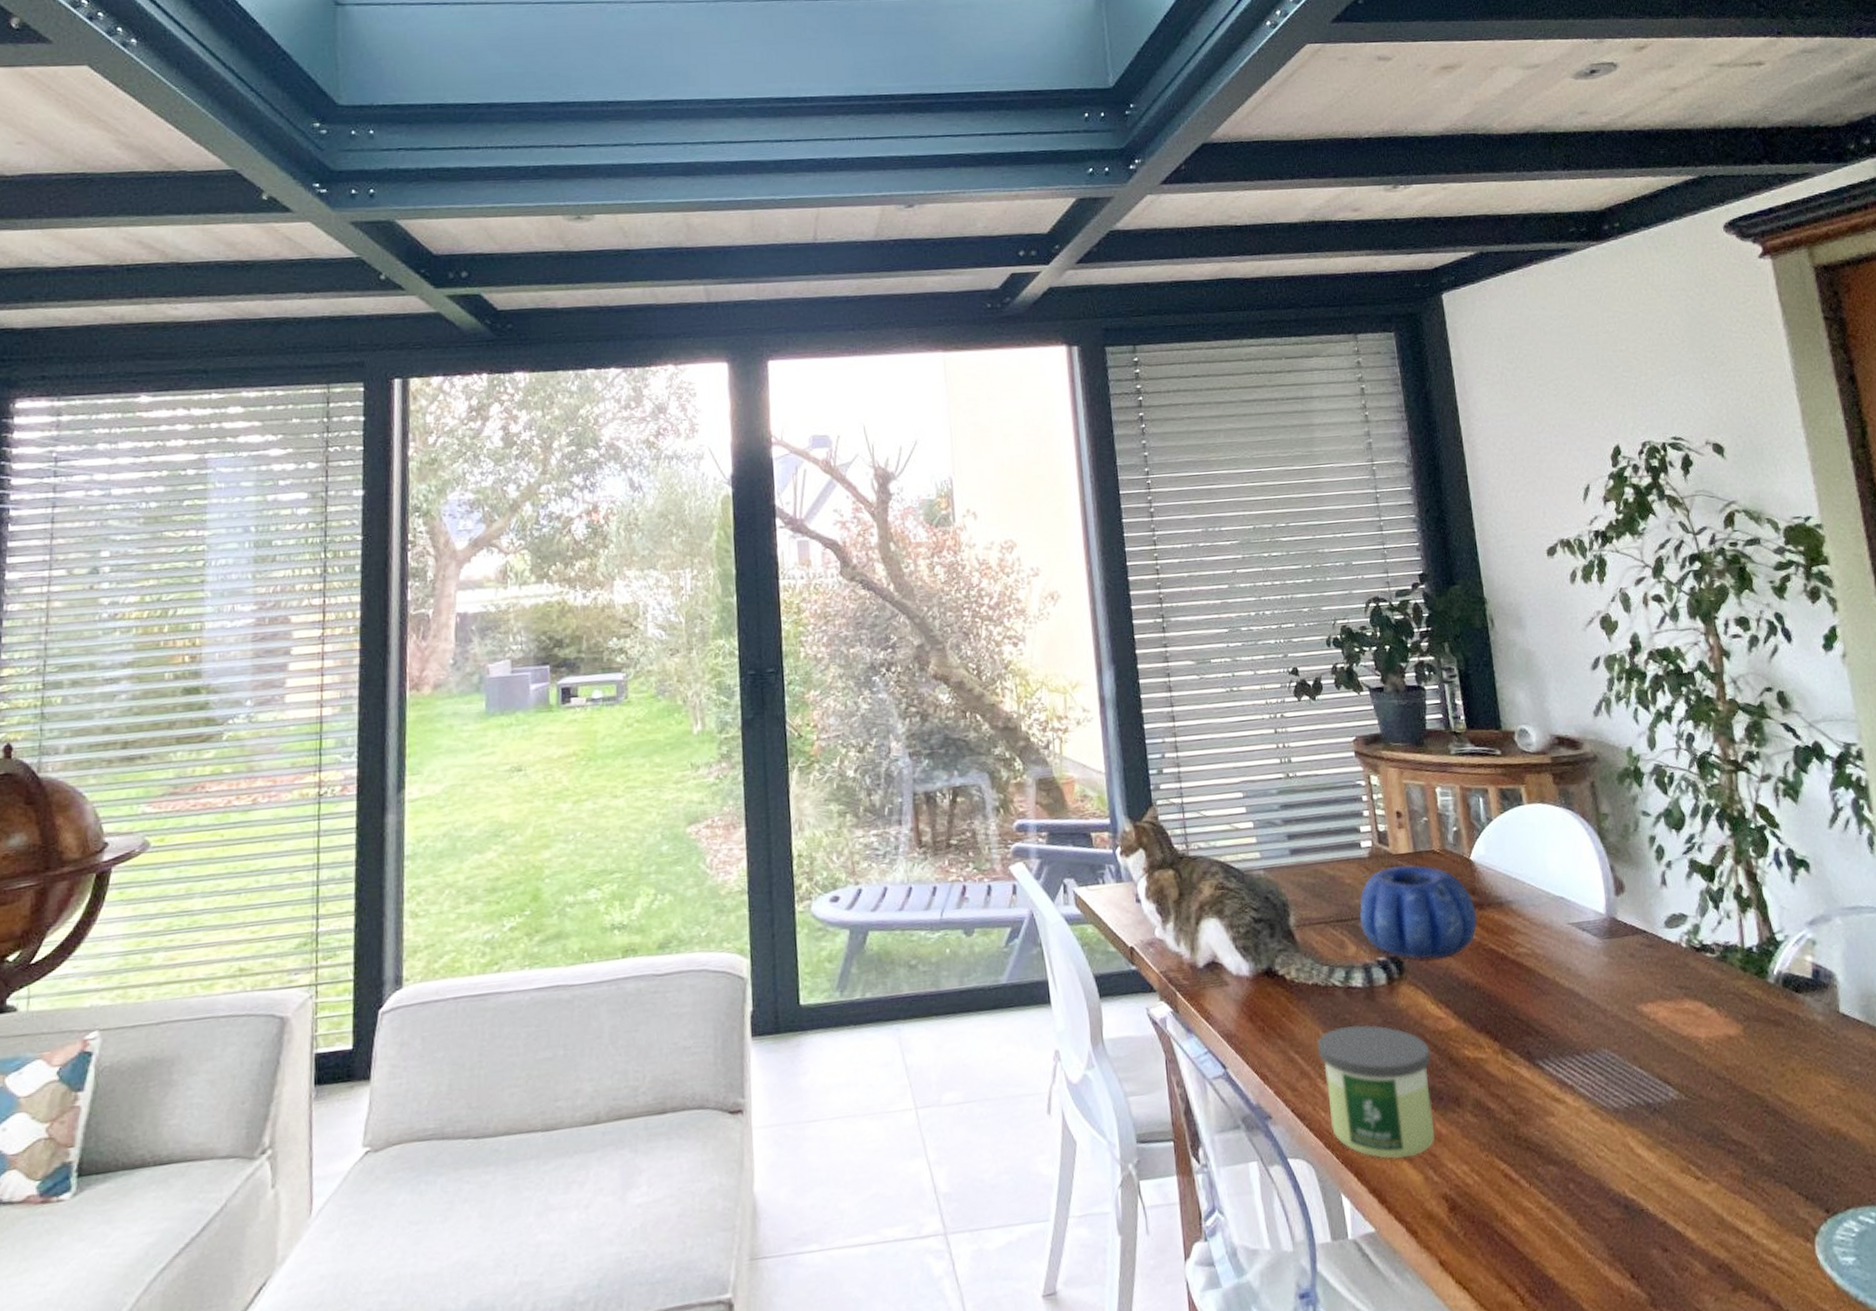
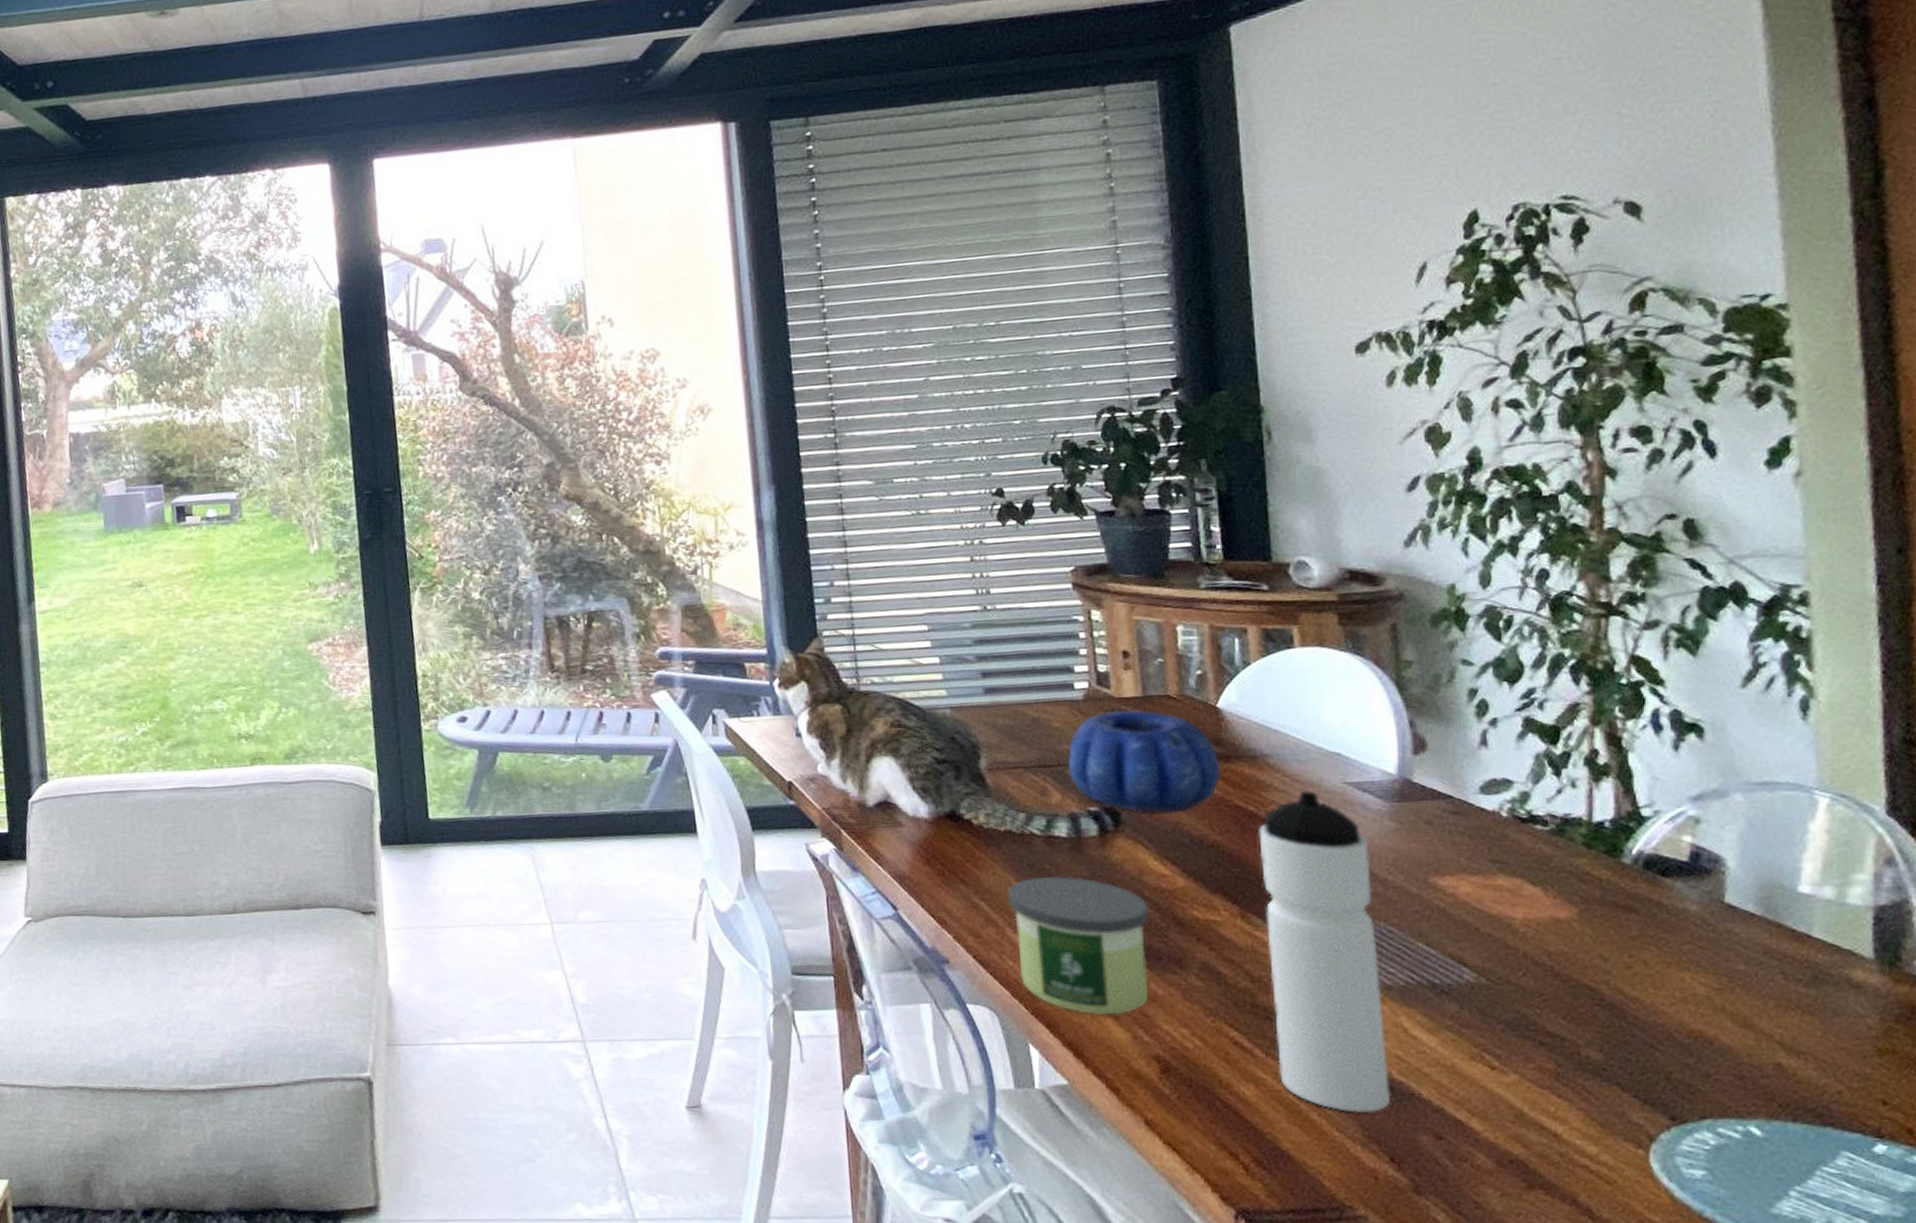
water bottle: none [1509,932,1627,1233] -> present [1258,790,1391,1113]

